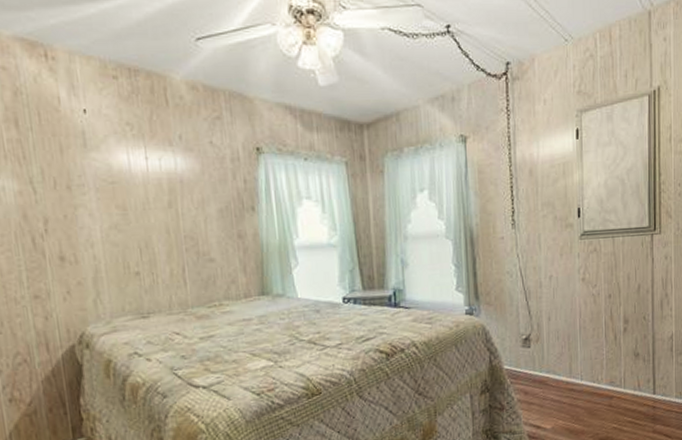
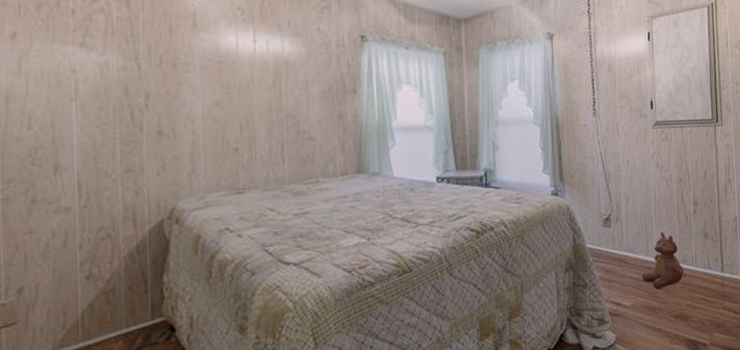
teddy bear: none [563,351,611,413] -> present [641,231,684,290]

